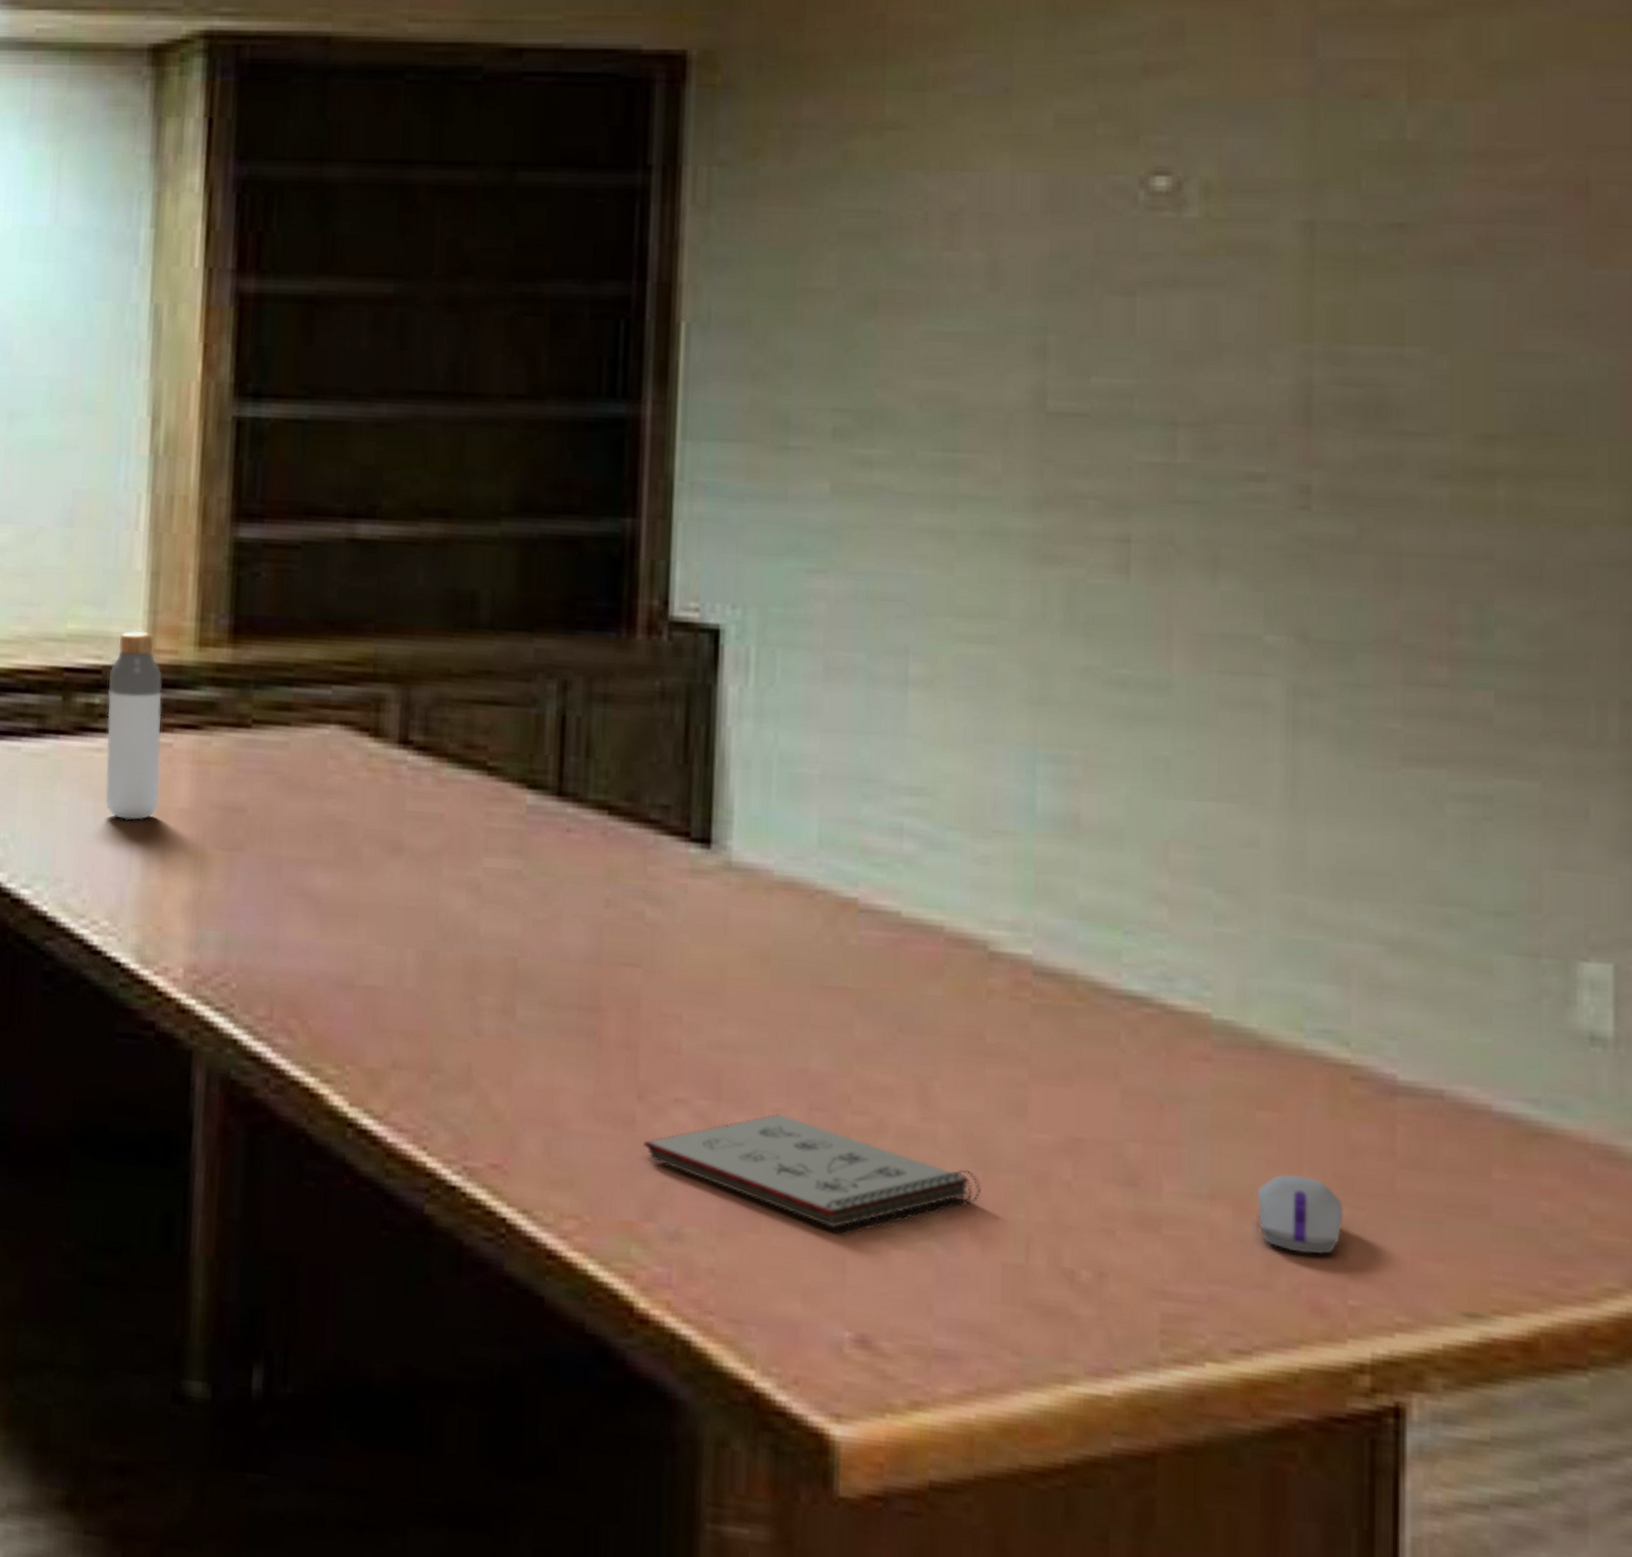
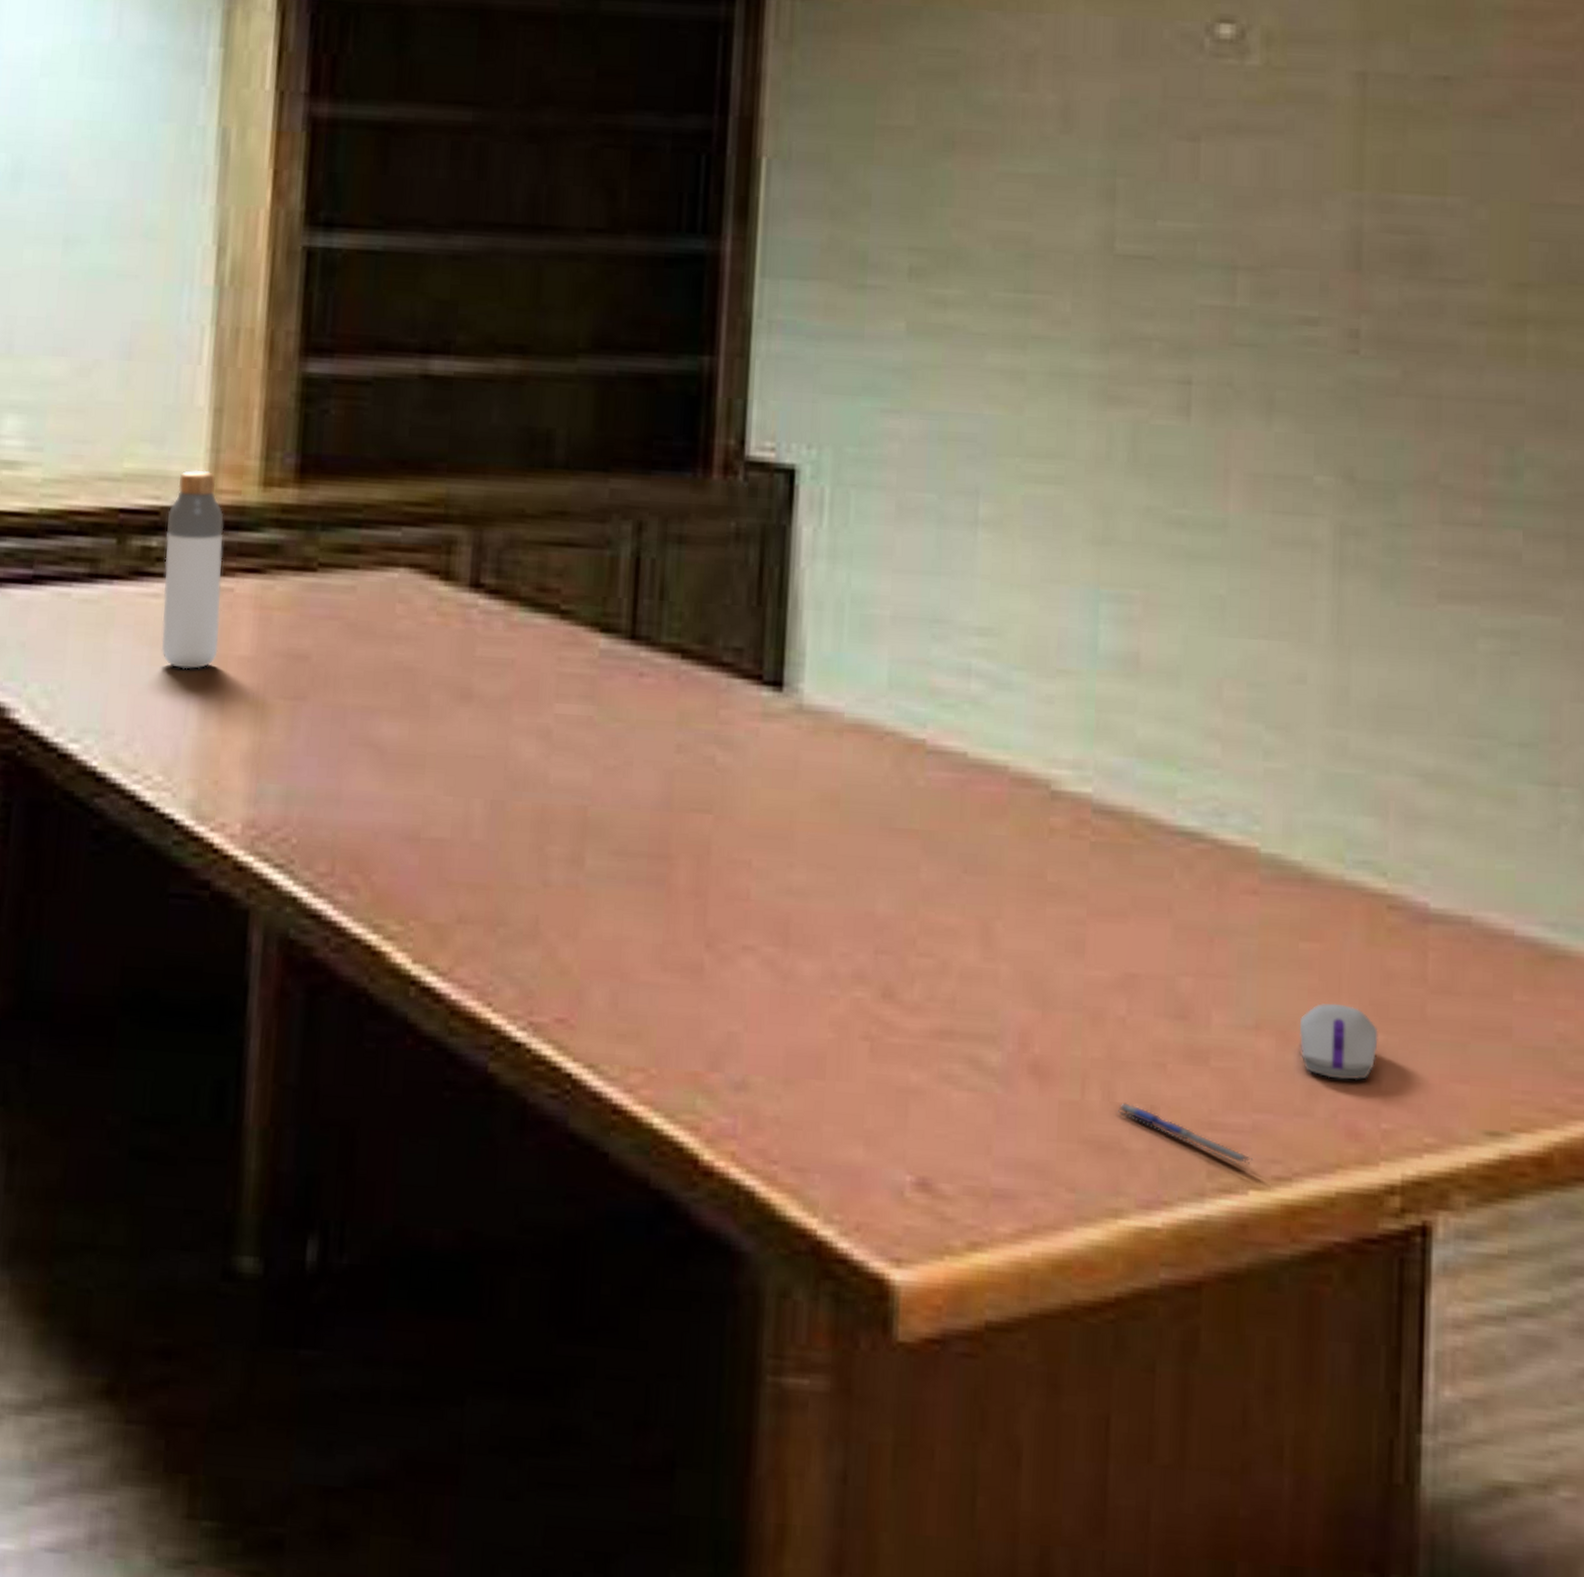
notepad: present [643,1114,981,1235] -> none [710,959,1040,1078]
pen: none [1065,1268,1209,1336] -> present [1118,1103,1252,1165]

